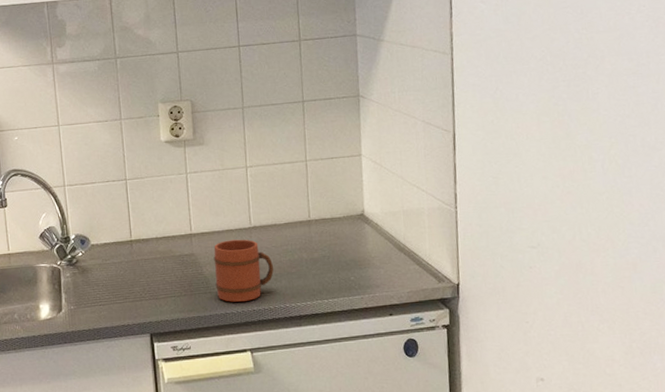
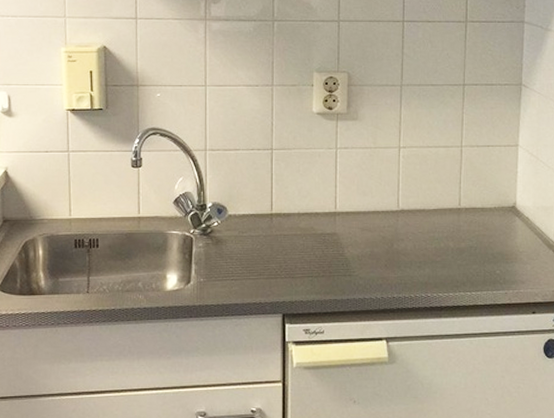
mug: present [213,239,274,302] -> none [356,222,418,287]

